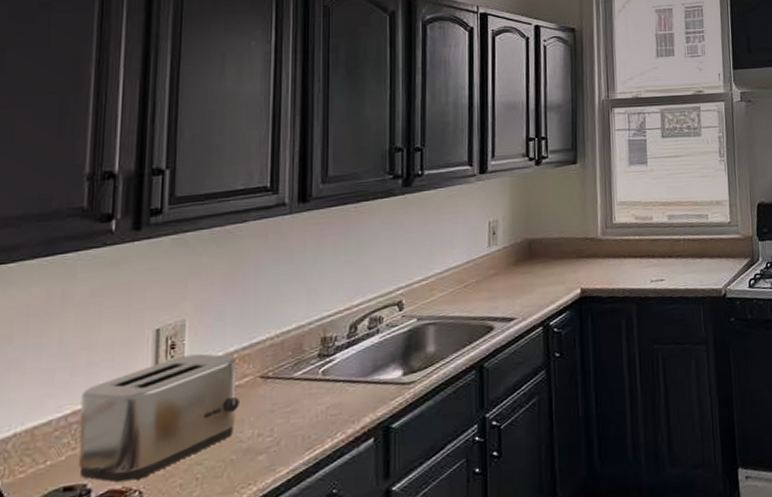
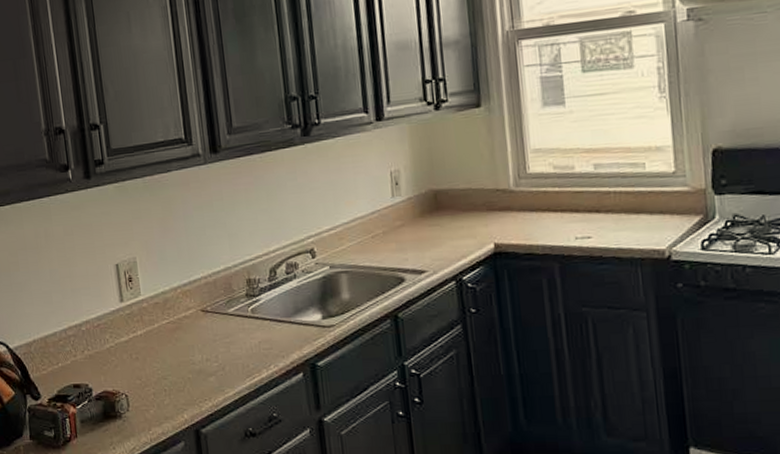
toaster: present [78,353,239,483] -> none [72,287,188,386]

